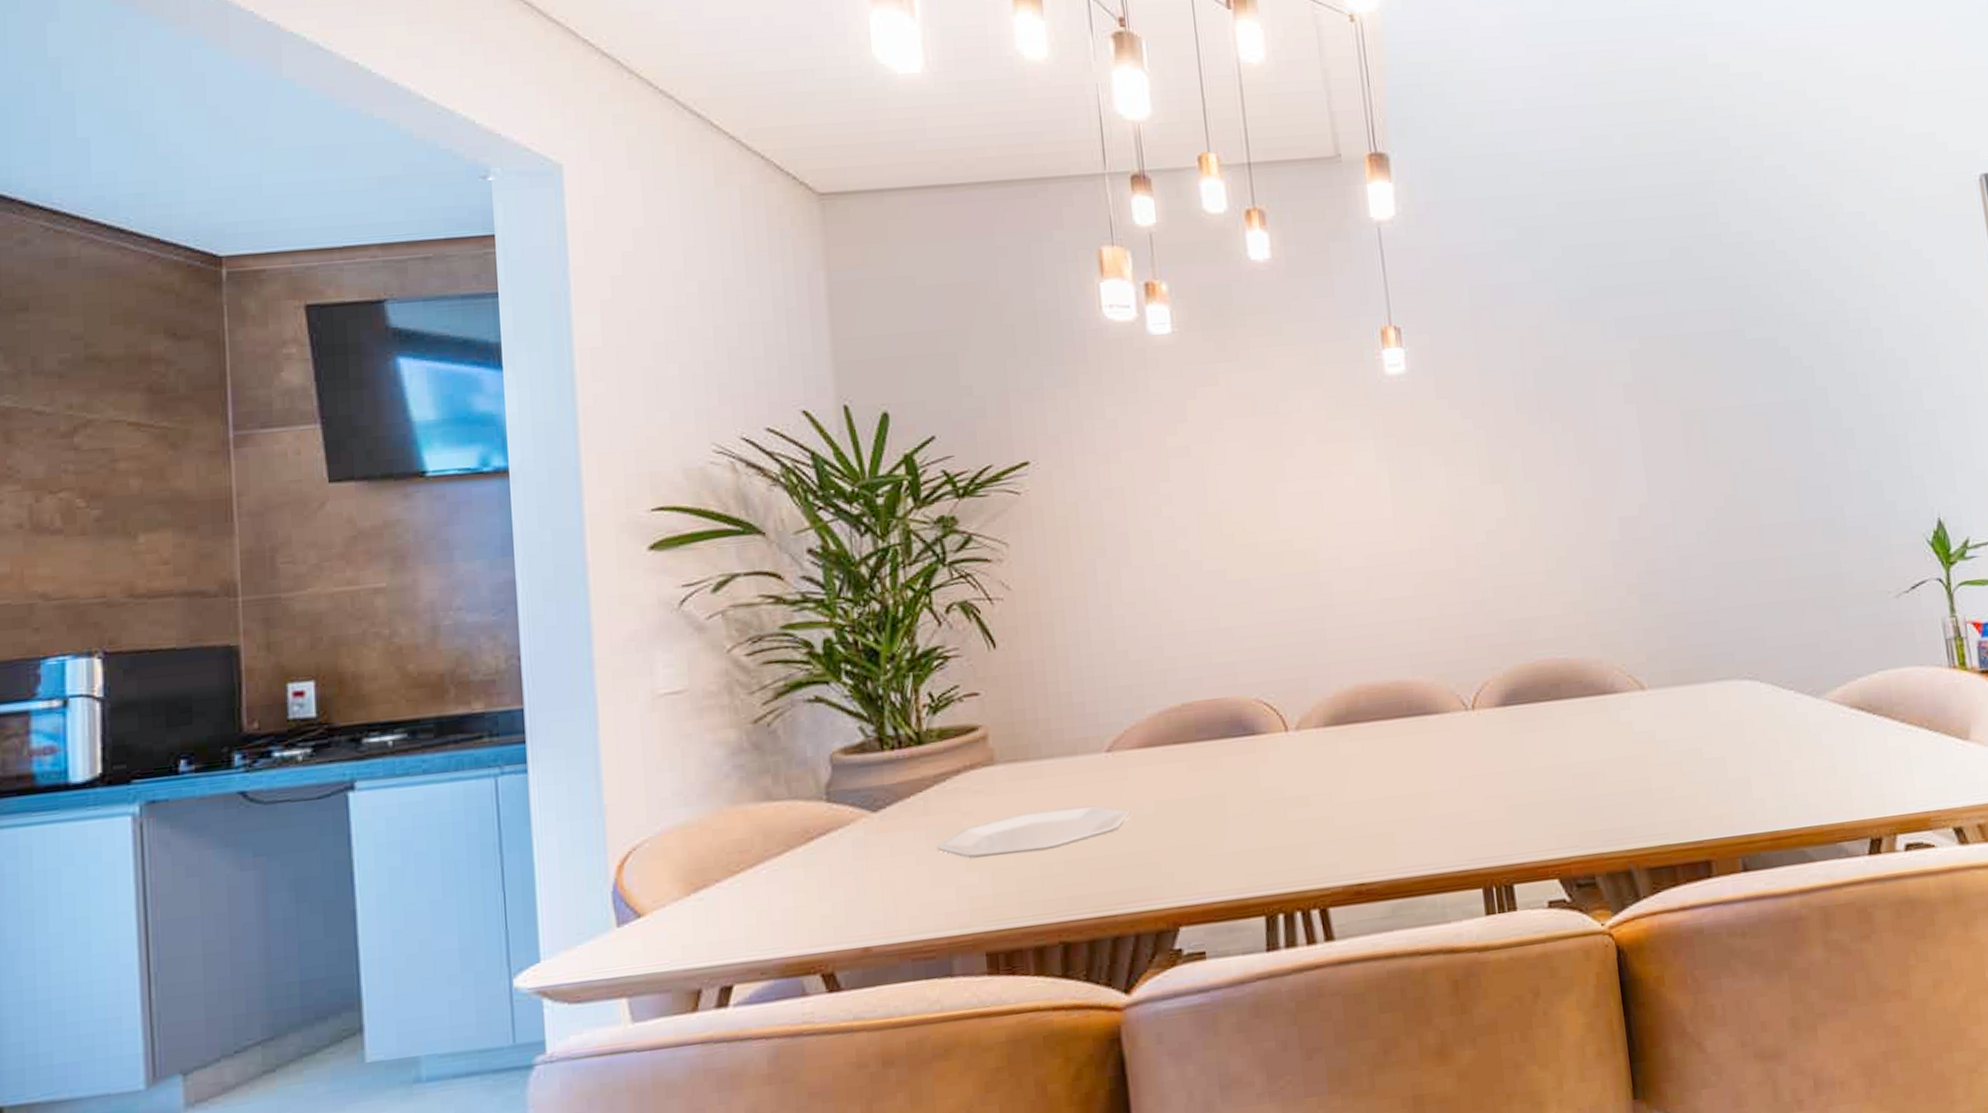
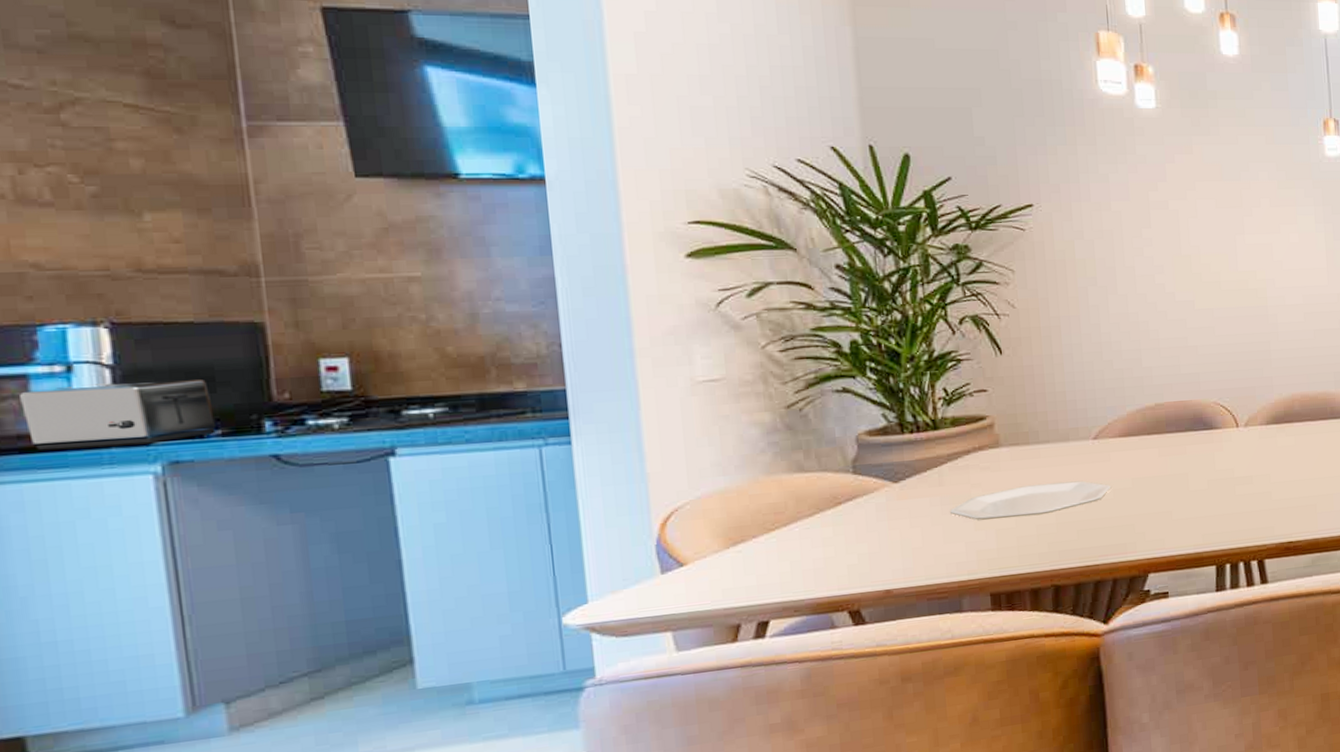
toaster: none [20,709,191,793] -> present [18,378,217,451]

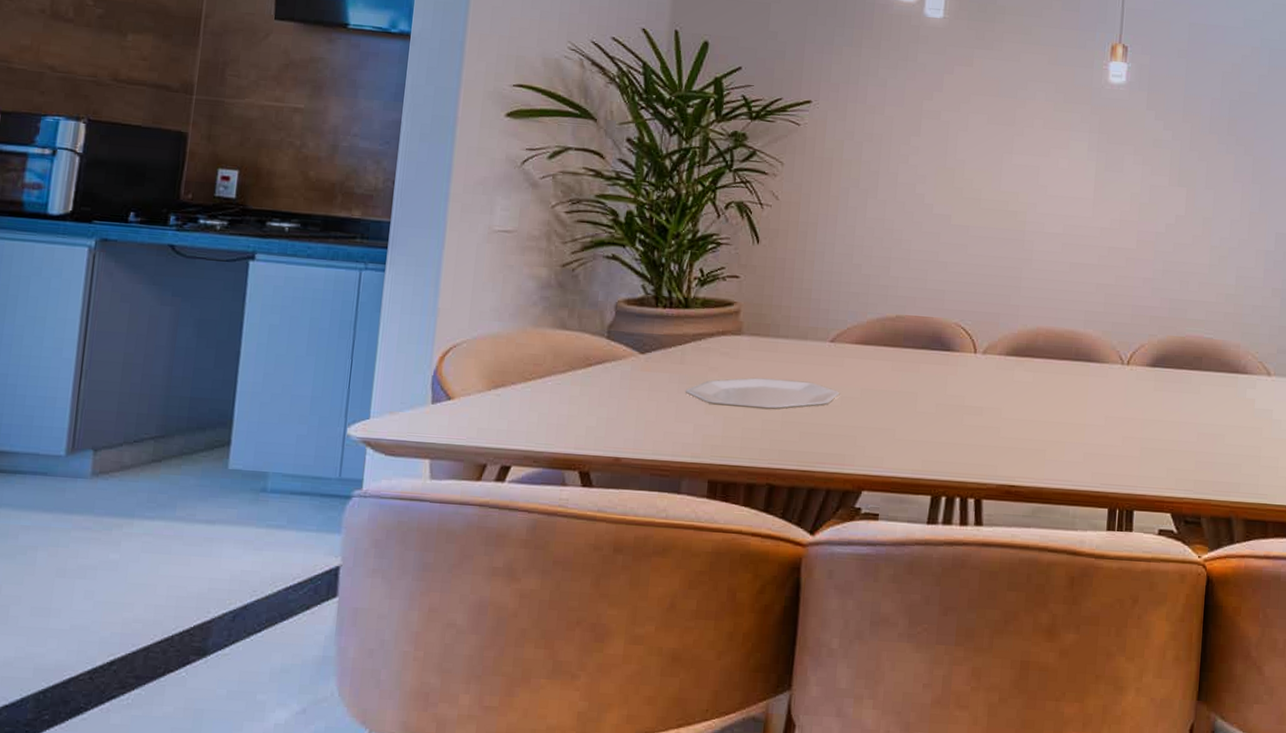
toaster: present [18,378,217,451] -> none [18,166,139,223]

